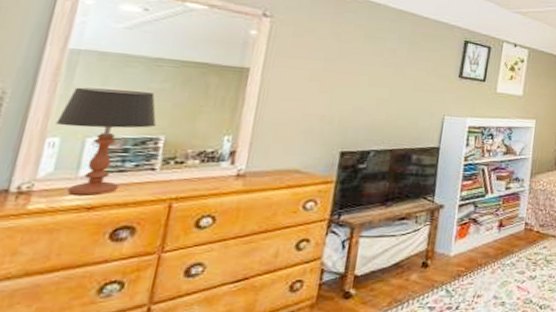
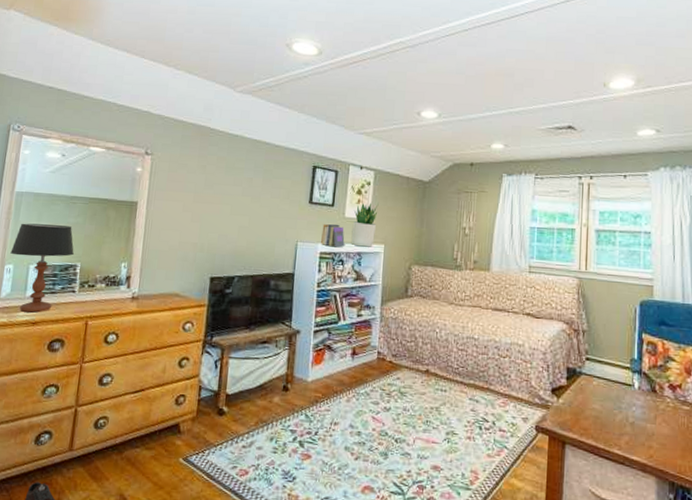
books: none [470,98,496,122] -> present [321,223,345,248]
planter: none [502,78,532,122] -> present [351,201,379,247]

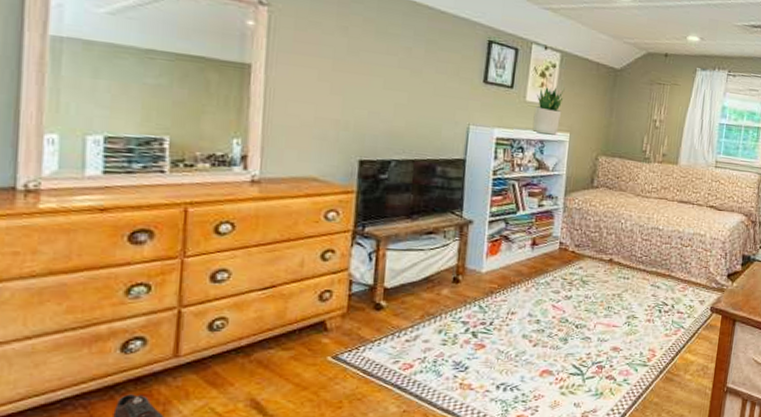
table lamp: present [10,223,74,313] -> none [51,79,158,197]
books: present [321,223,345,248] -> none [498,106,526,134]

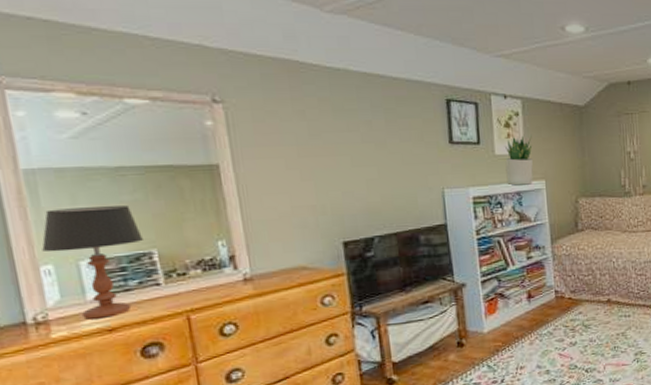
table lamp: none [51,79,158,197] -> present [42,205,143,320]

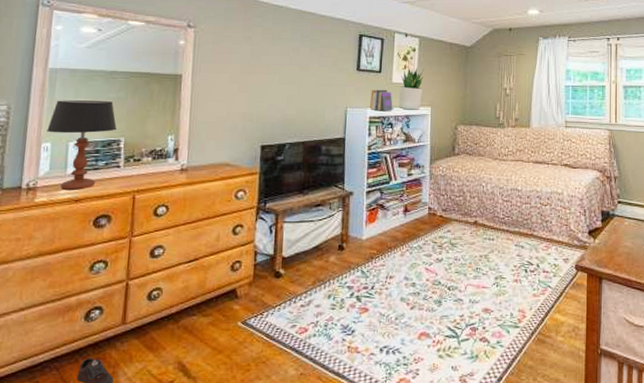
books: none [470,163,500,190] -> present [370,89,393,112]

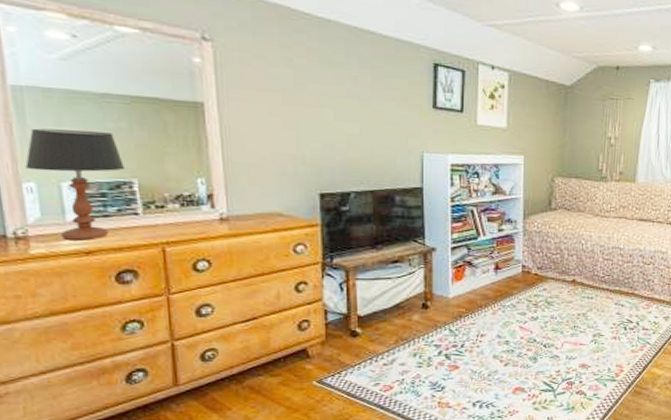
books: present [370,89,393,112] -> none [451,131,479,159]
planter: present [399,67,424,110] -> none [486,107,515,159]

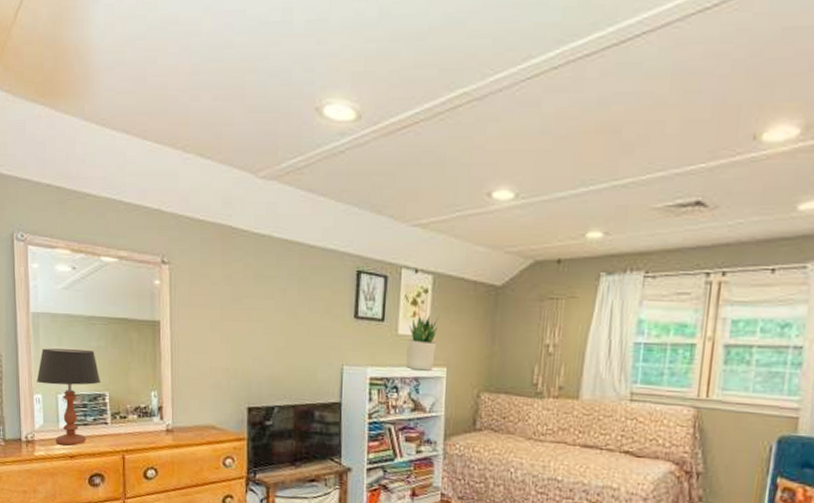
planter: none [486,107,515,159] -> present [406,314,439,371]

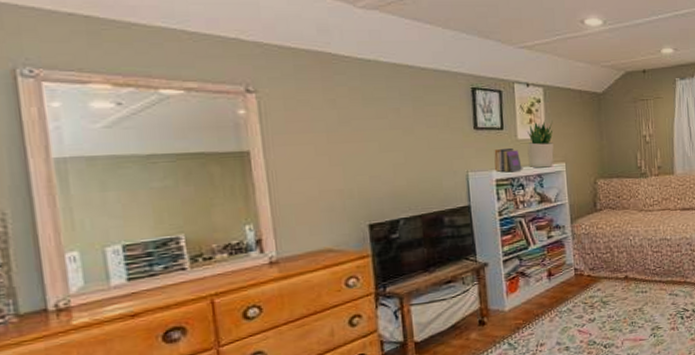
table lamp: present [37,348,100,446] -> none [68,192,171,305]
books: none [371,342,399,372] -> present [494,147,522,173]

